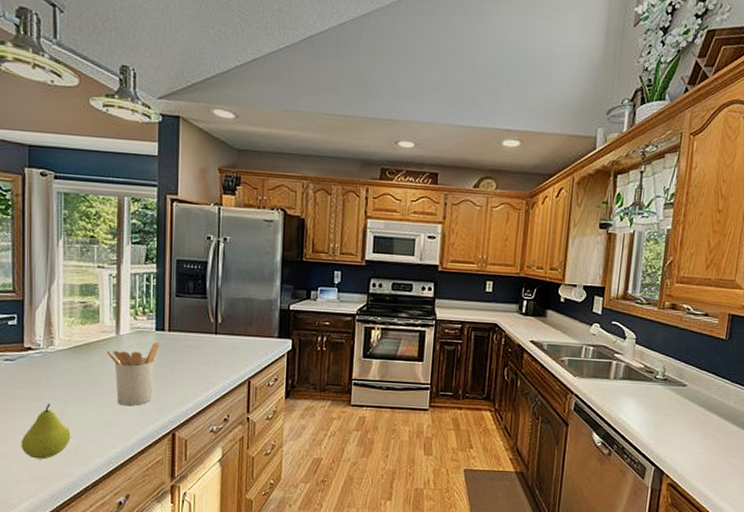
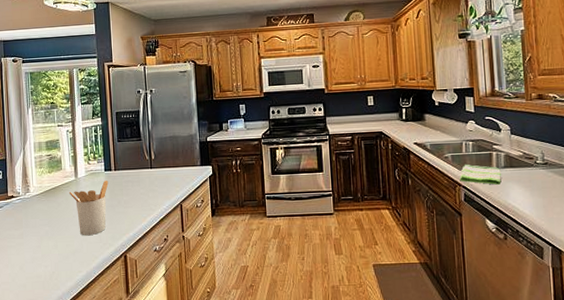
fruit: present [21,403,71,459] -> none [10,239,47,287]
dish towel: none [573,370,618,397] -> present [459,164,501,185]

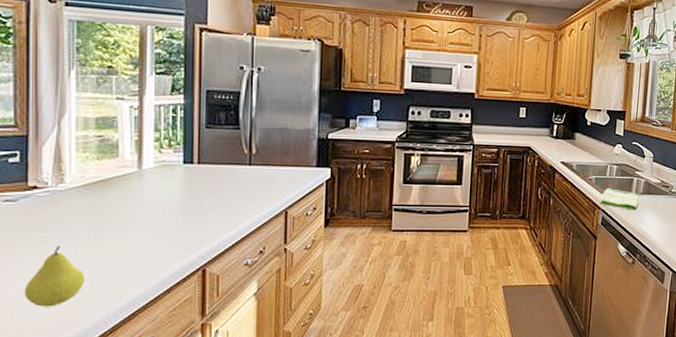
fruit: none [10,239,47,287] -> present [24,245,85,307]
utensil holder: present [69,181,109,236] -> none [126,176,188,244]

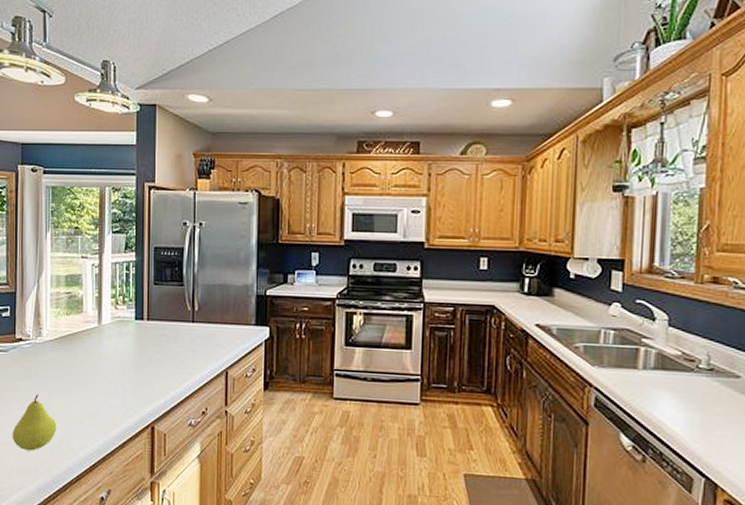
dish towel: present [600,187,639,210] -> none [591,358,648,391]

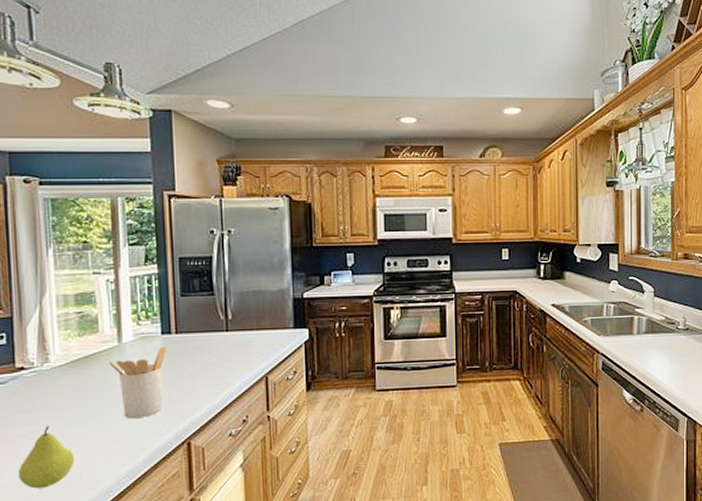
utensil holder: none [89,332,139,398] -> present [108,347,167,419]

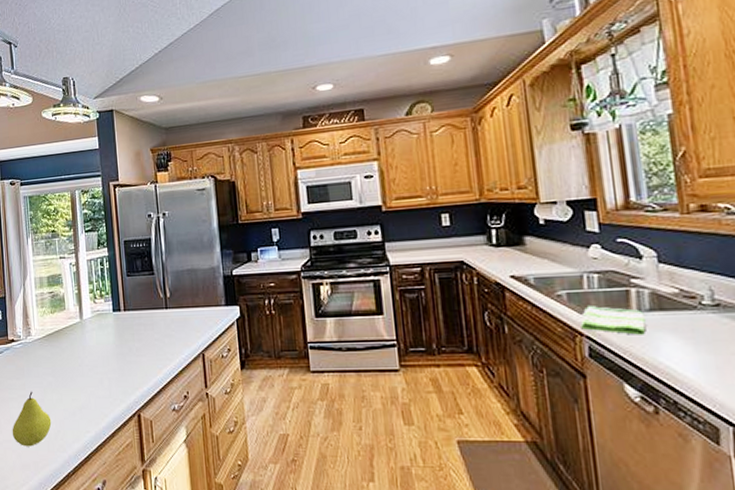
utensil holder: present [108,347,167,419] -> none [73,323,118,389]
dish towel: none [598,328,641,352] -> present [580,305,646,335]

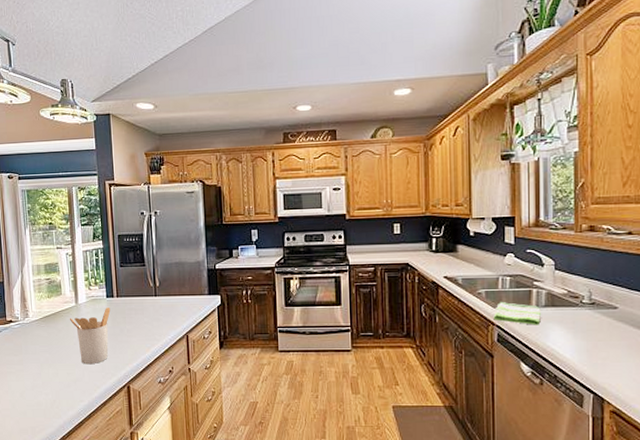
fruit: present [12,391,52,447] -> none [10,366,48,414]
utensil holder: none [73,323,118,389] -> present [69,308,111,365]

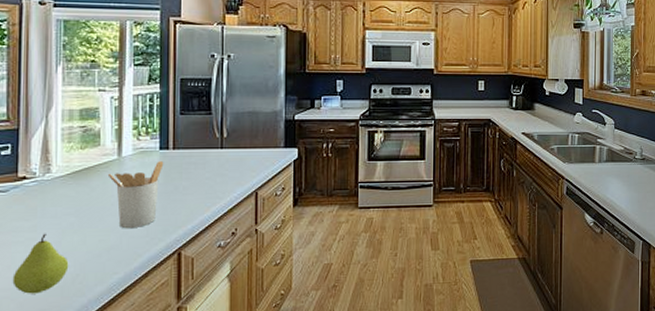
fruit: none [10,366,48,414] -> present [12,233,69,294]
dish towel: present [493,301,541,325] -> none [563,156,602,179]

